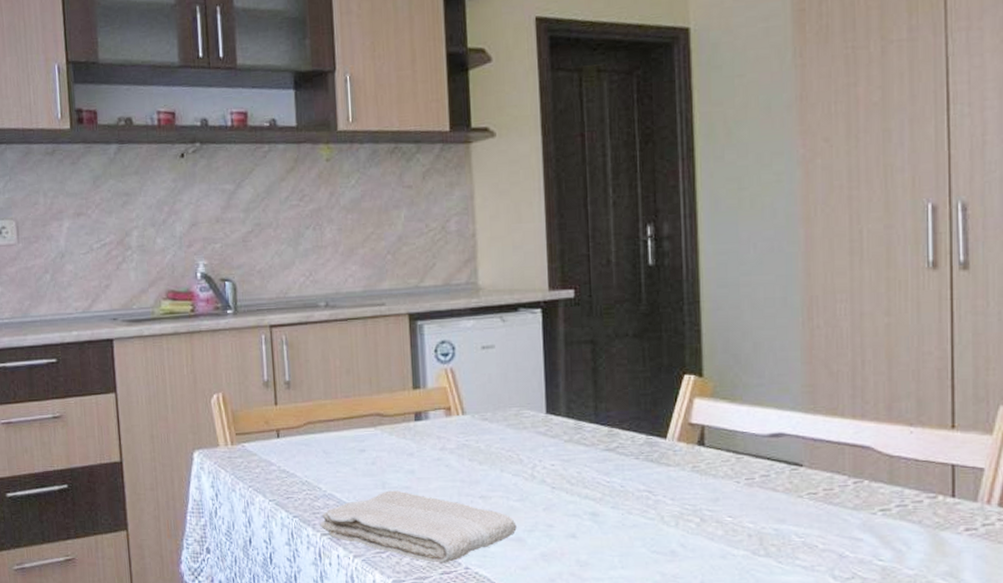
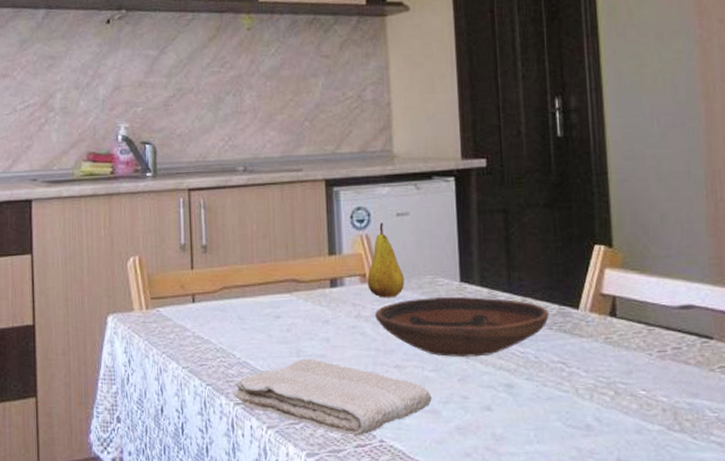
fruit: none [452,356,490,431] -> present [367,223,405,298]
bowl: none [460,428,636,487] -> present [375,297,549,357]

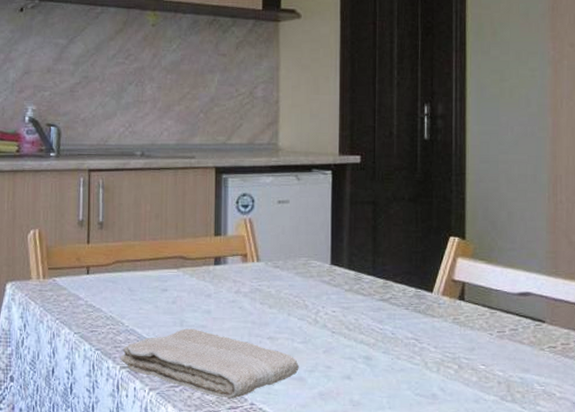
fruit: present [367,223,405,298] -> none [248,209,282,277]
bowl: present [375,297,549,357] -> none [253,277,406,332]

